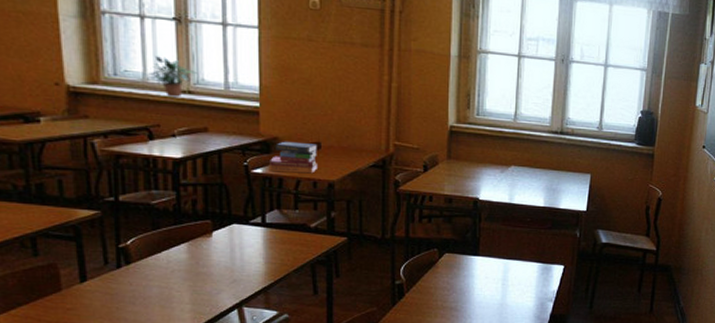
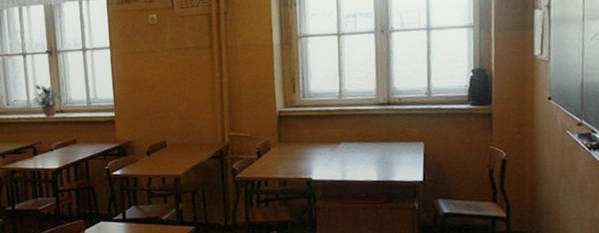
books: present [268,141,317,174] -> none [125,143,165,173]

